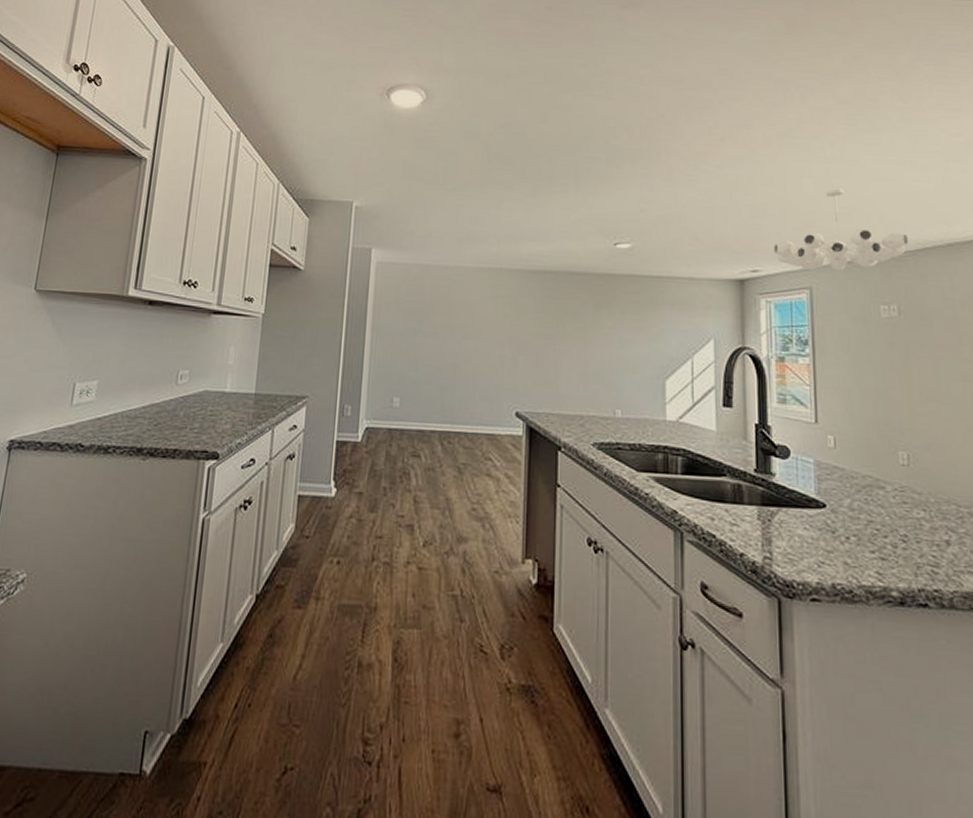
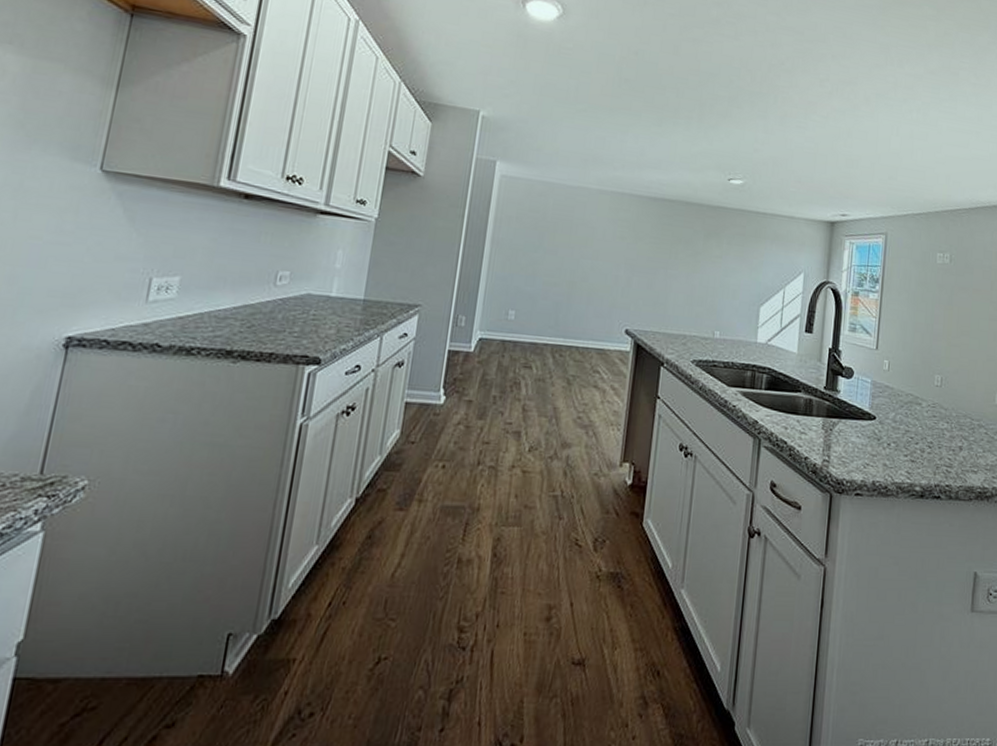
chandelier: present [774,188,909,271] -> none [861,148,966,221]

